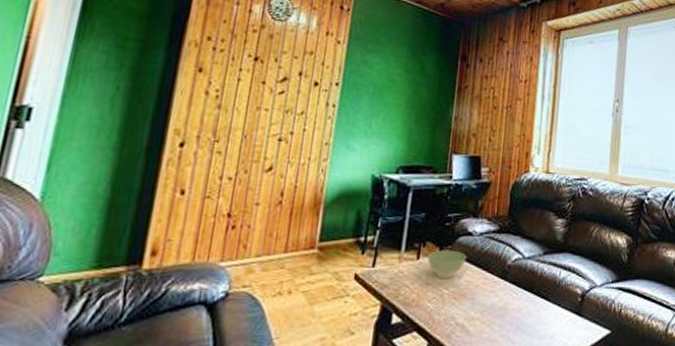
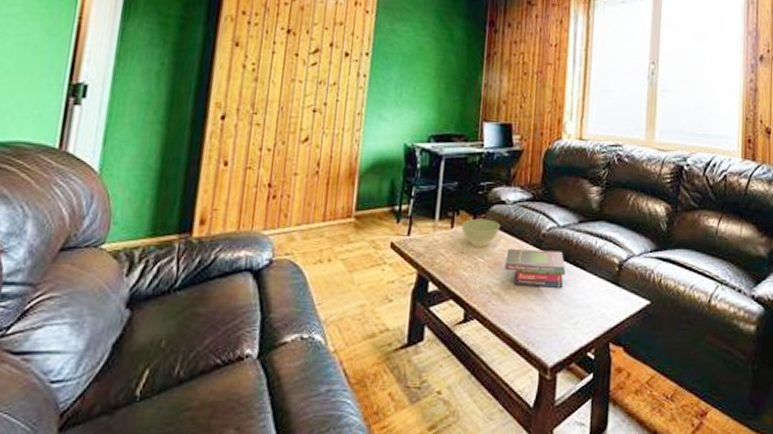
books: none [470,280,530,318] -> present [505,249,566,288]

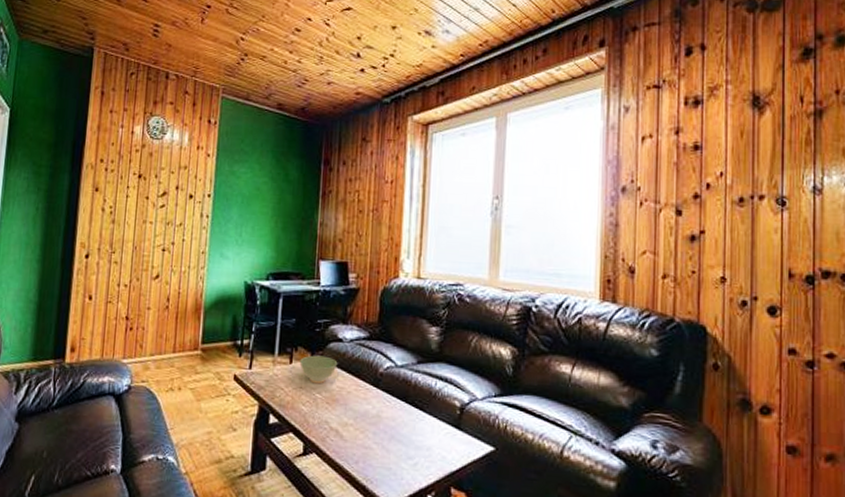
books: present [505,249,566,288] -> none [342,386,405,428]

